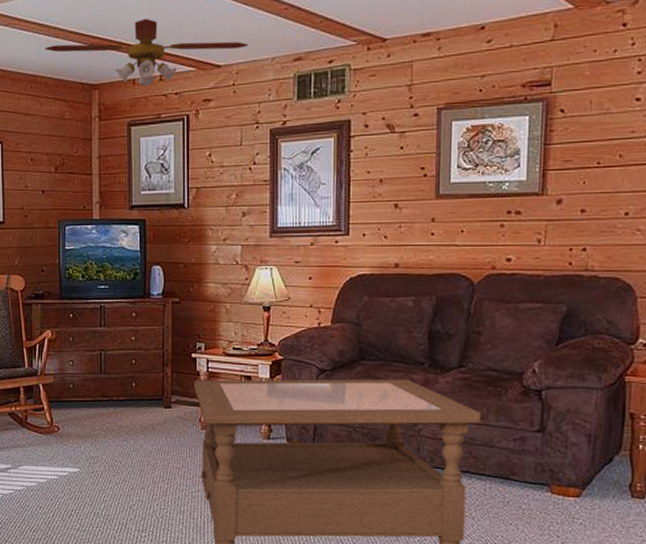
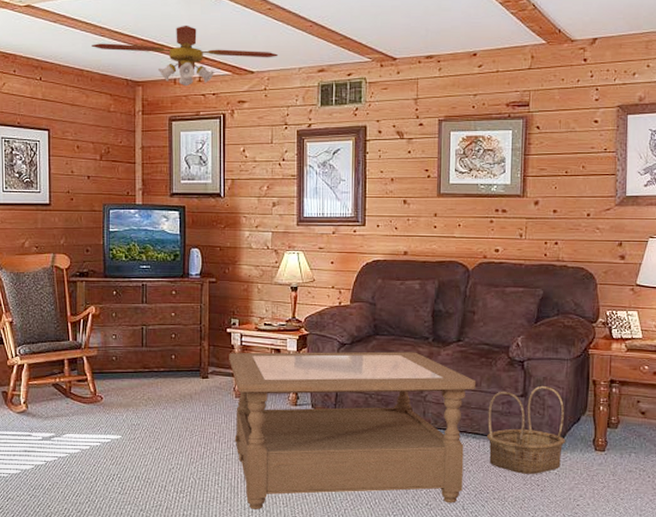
basket: none [493,419,594,523] -> present [486,385,565,474]

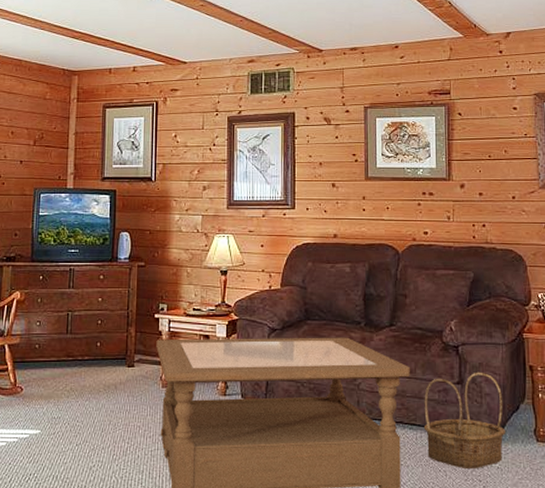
ceiling fan: present [92,25,279,87] -> none [31,19,211,76]

